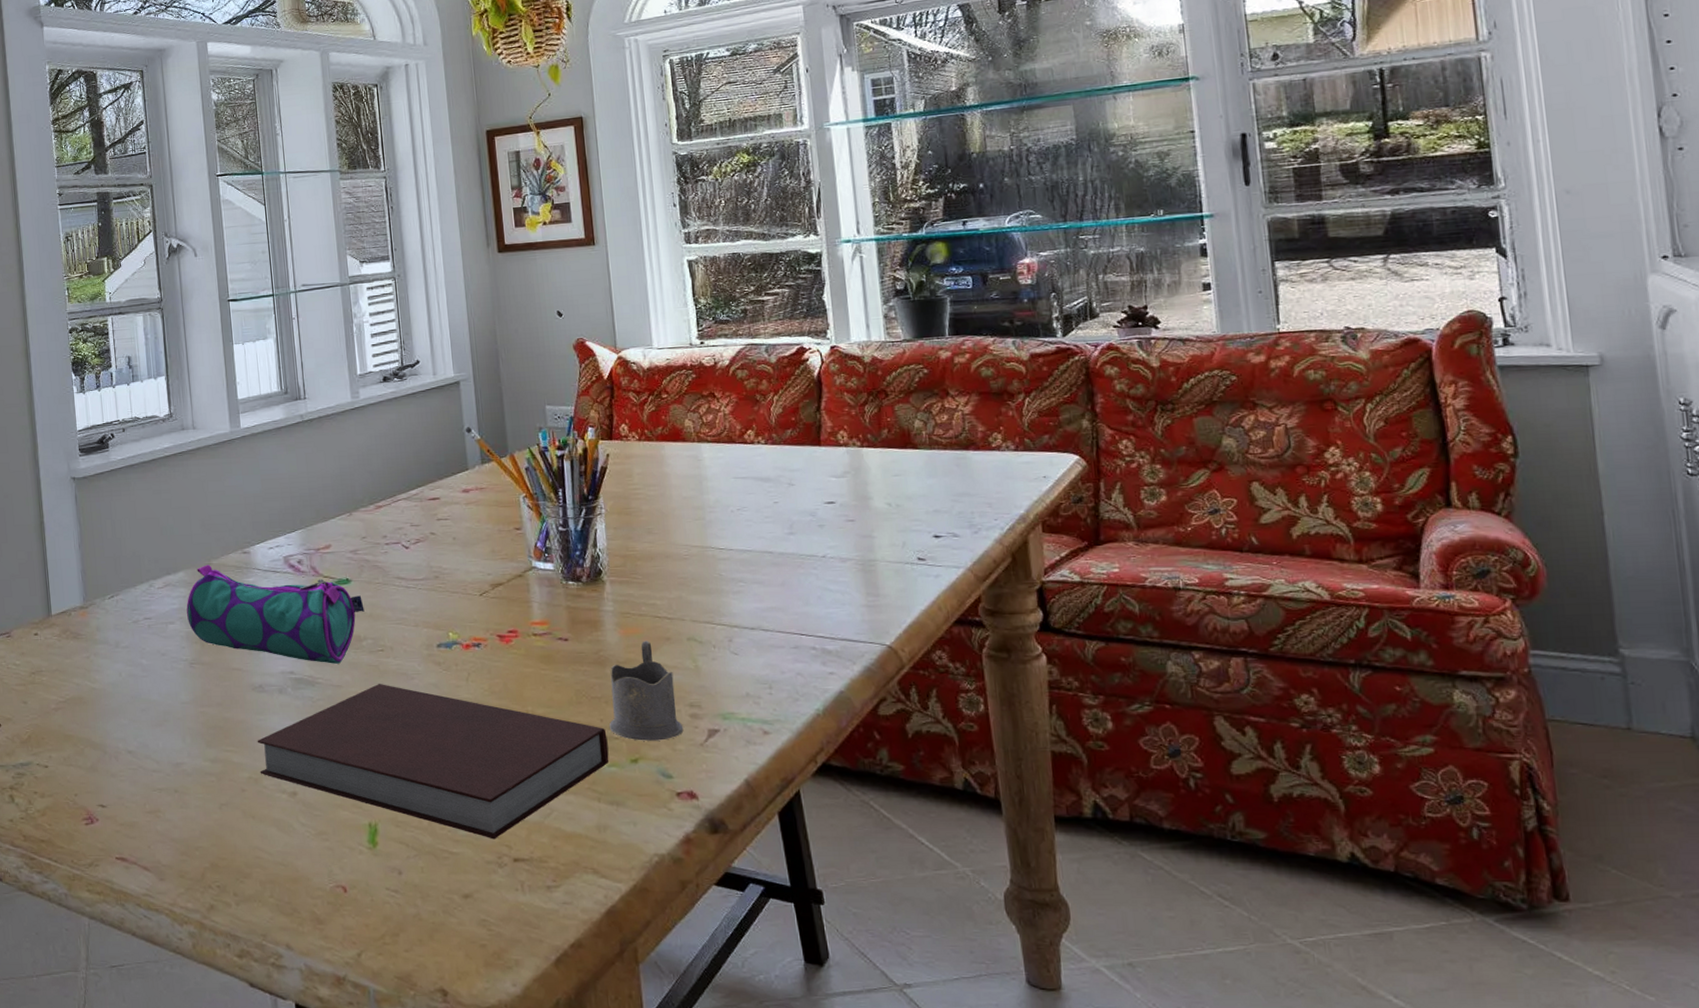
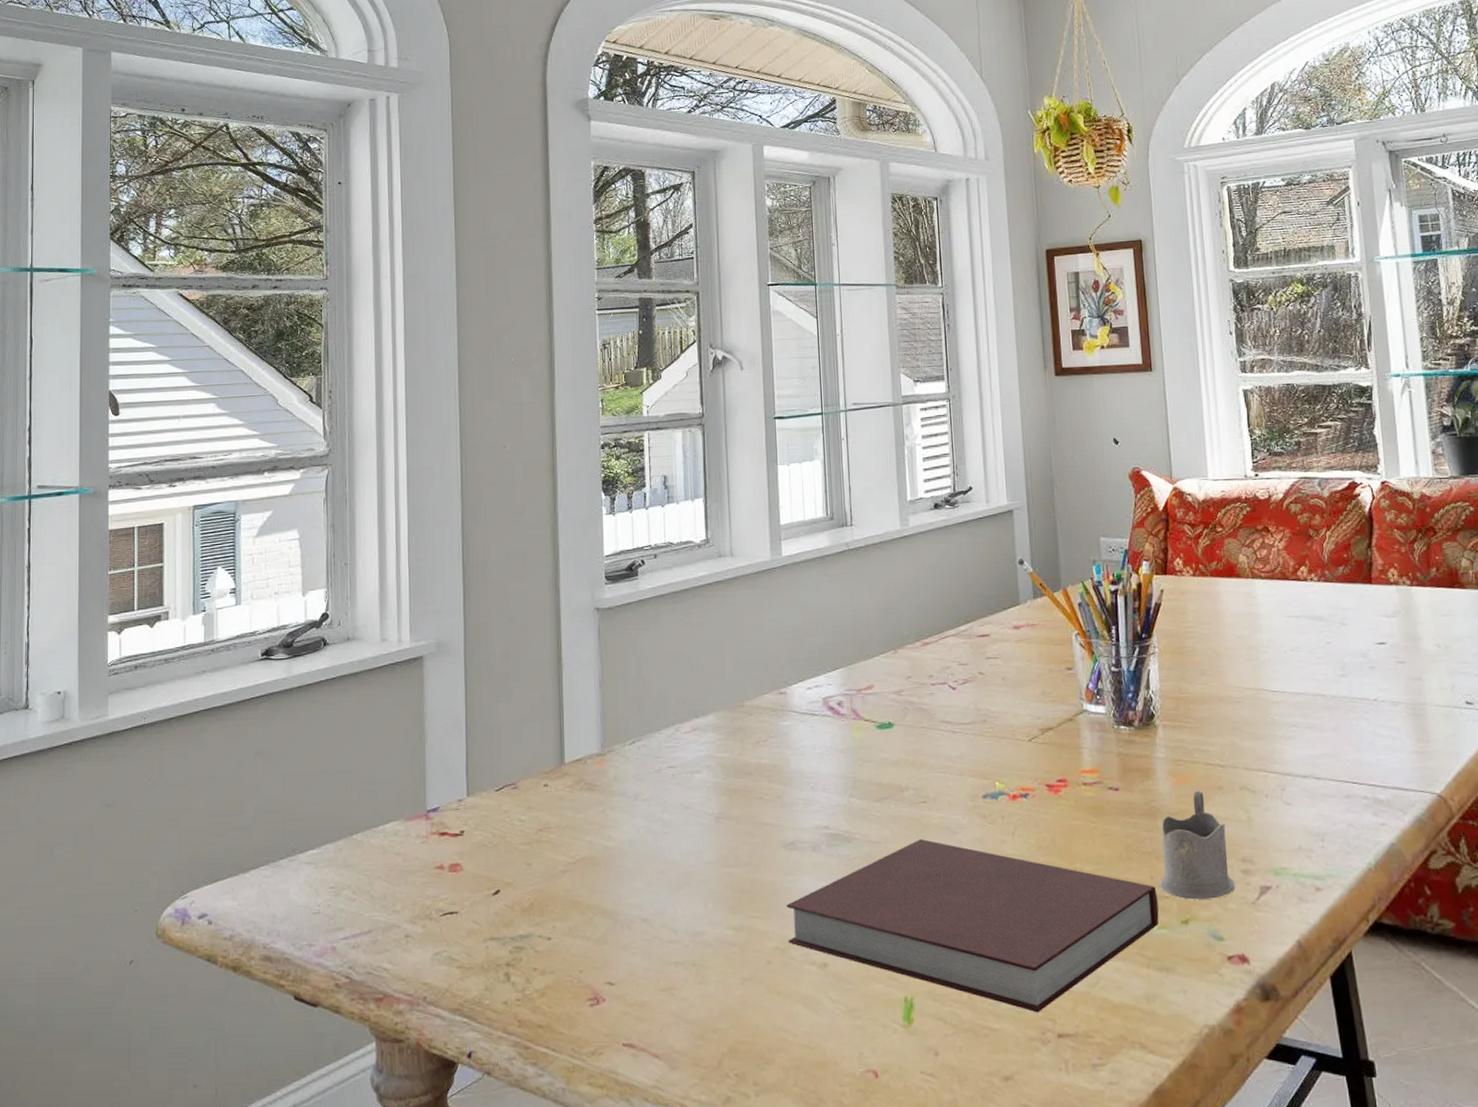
pencil case: present [186,564,365,664] -> none [715,706,907,817]

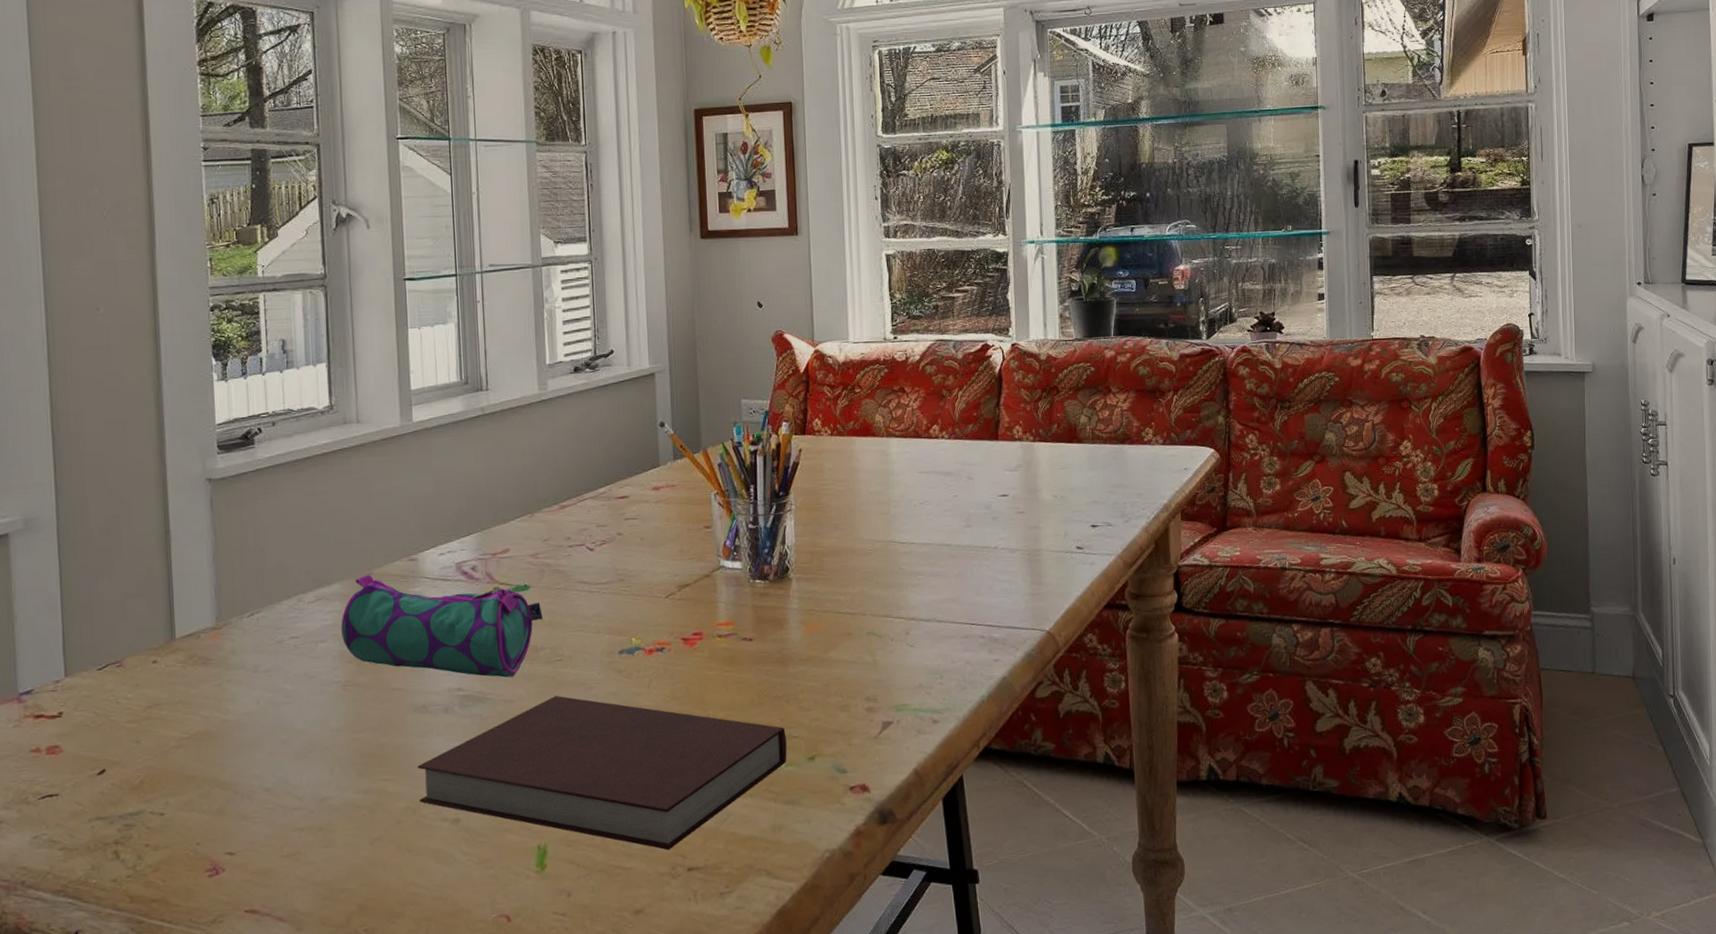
pencil case: none [715,706,907,817] -> present [341,574,543,678]
tea glass holder: present [1159,790,1236,900] -> none [788,637,860,738]

